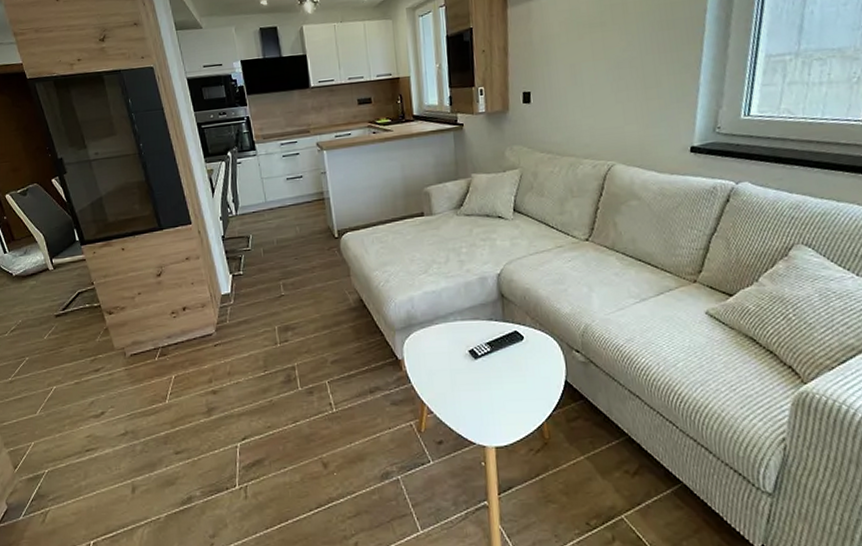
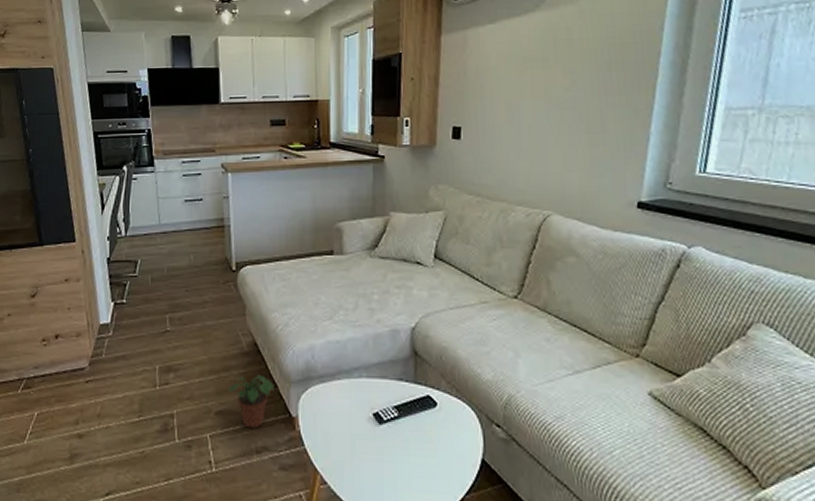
potted plant: none [341,326,381,373] -> present [228,374,274,429]

